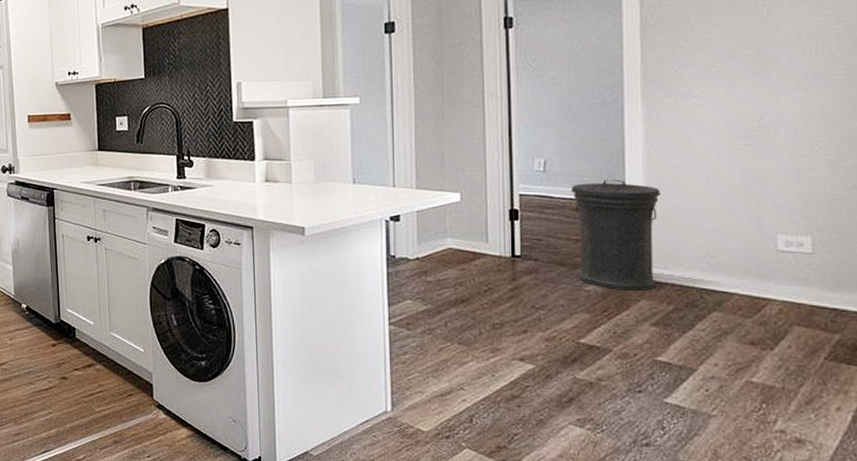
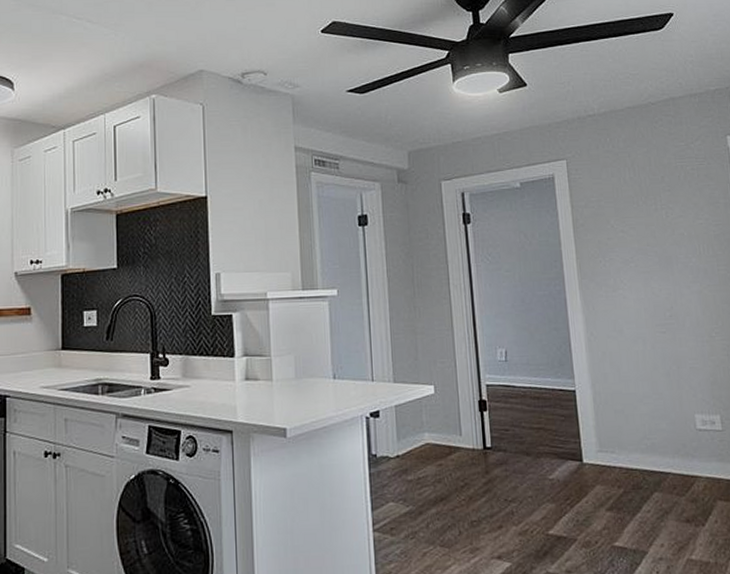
trash can: present [570,179,660,291] -> none [529,367,607,477]

